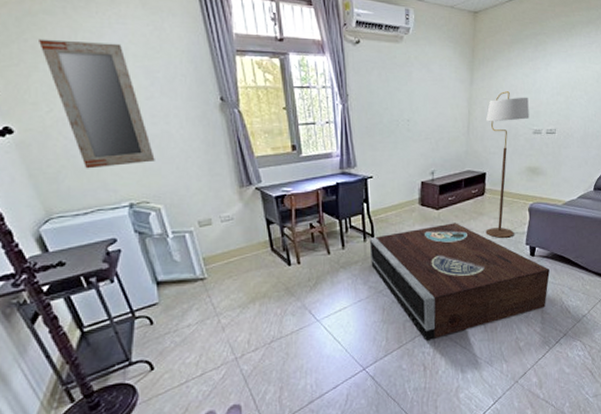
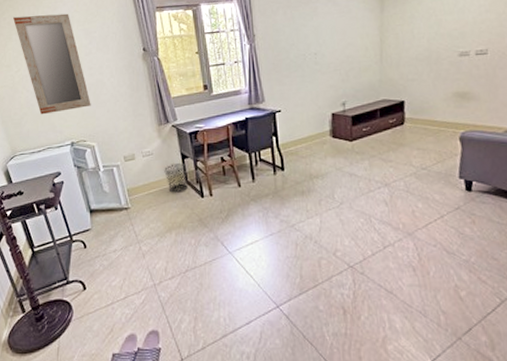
waste bin: none [245,230,273,261] -> present [163,163,188,193]
stereo: present [369,223,550,341] -> none [279,154,494,281]
floor lamp: present [485,91,529,238] -> none [401,15,453,171]

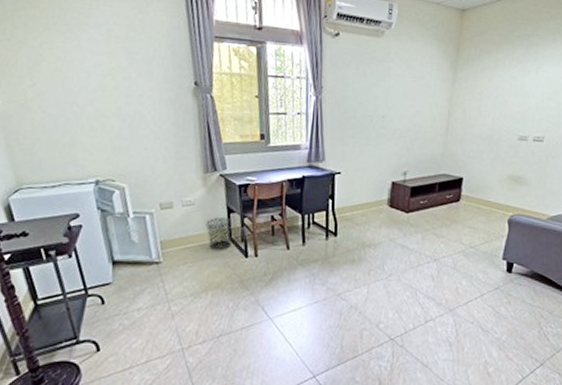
home mirror: present [13,13,91,115] -> none [31,16,125,144]

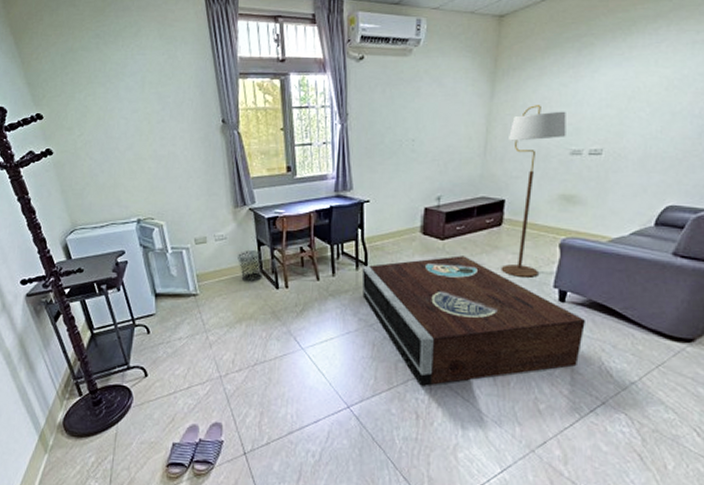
stereo: none [331,228,528,353] -> present [361,255,585,386]
floor lamp: none [458,93,515,250] -> present [501,105,566,277]

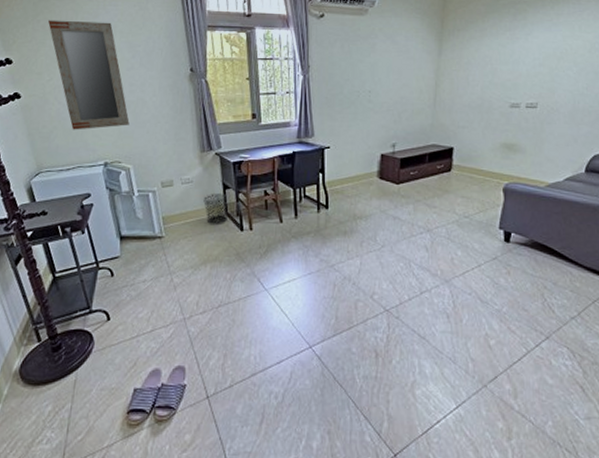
home mirror: none [77,72,161,187] -> present [48,20,130,130]
stereo: present [361,255,585,386] -> none [323,199,528,325]
floor lamp: present [501,105,566,277] -> none [451,62,506,219]

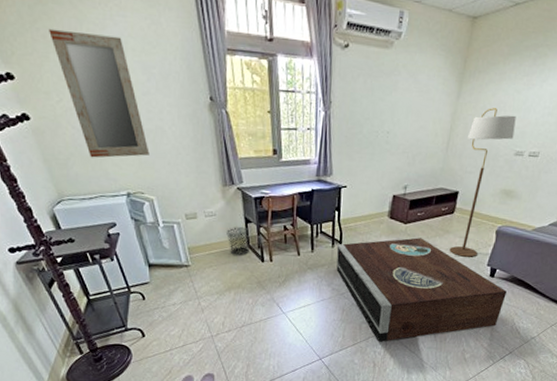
stereo: none [323,199,528,325] -> present [336,237,507,342]
floor lamp: none [451,62,506,219] -> present [449,108,516,257]

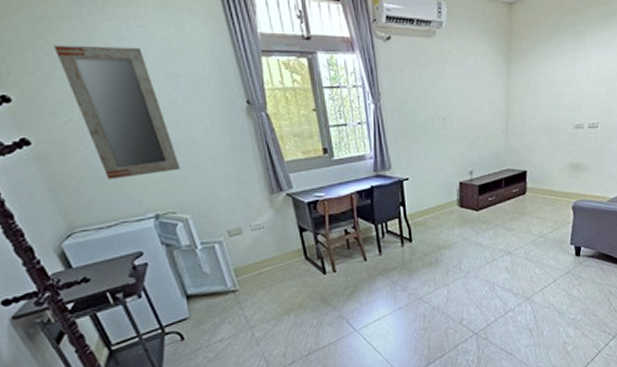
waste bin: present [225,227,249,256] -> none [277,237,307,271]
stereo: present [336,237,507,342] -> none [407,224,596,348]
floor lamp: present [449,108,516,257] -> none [525,85,570,239]

